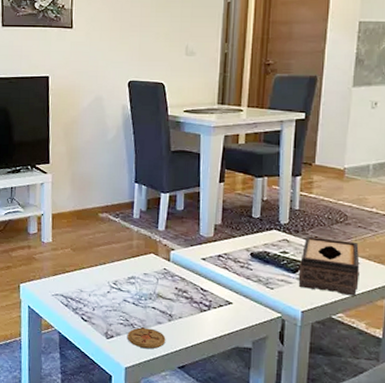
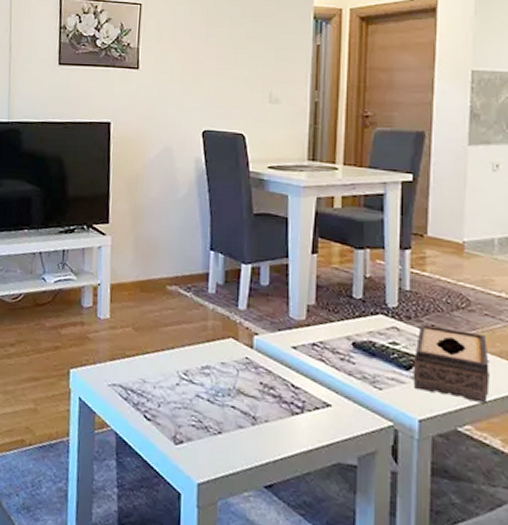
coaster: present [127,327,166,349] -> none [200,431,249,461]

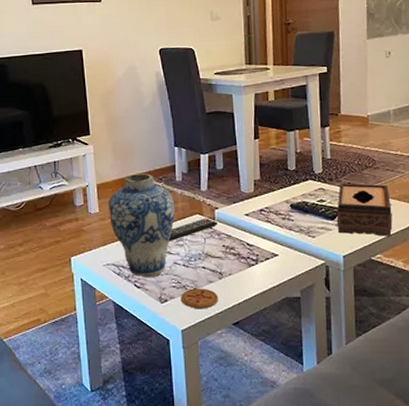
vase: none [121,277,204,410] -> present [108,174,175,278]
remote control: none [191,344,255,367] -> present [168,218,217,241]
coaster: none [200,431,249,461] -> present [180,288,219,309]

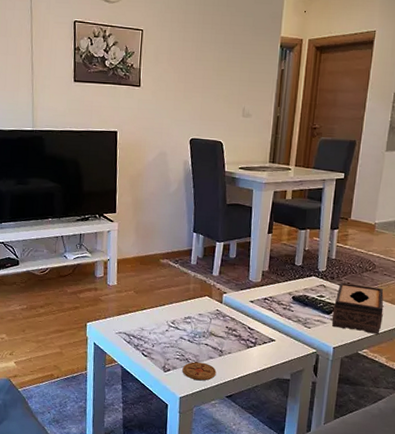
vase: present [108,174,175,278] -> none [125,253,187,349]
remote control: present [168,218,217,241] -> none [177,300,224,318]

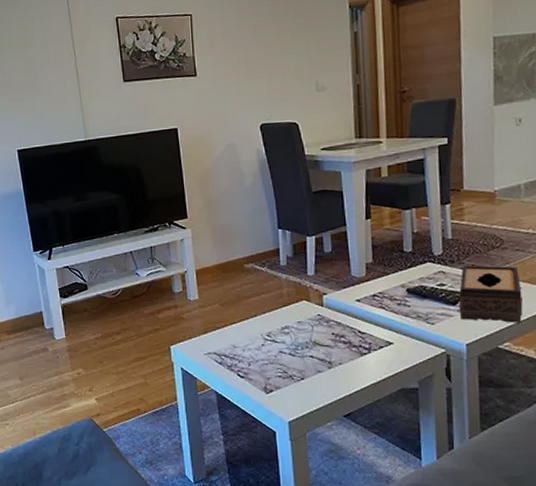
coaster: present [182,362,217,381] -> none [287,378,328,400]

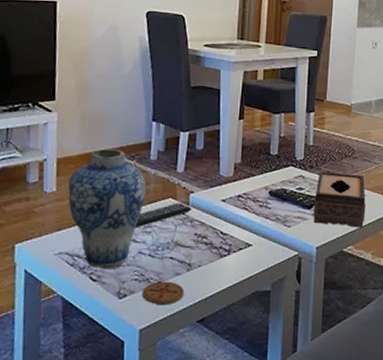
vase: none [208,258,280,368] -> present [68,149,146,270]
remote control: none [273,304,326,329] -> present [134,202,191,227]
coaster: none [287,378,328,400] -> present [142,281,185,305]

